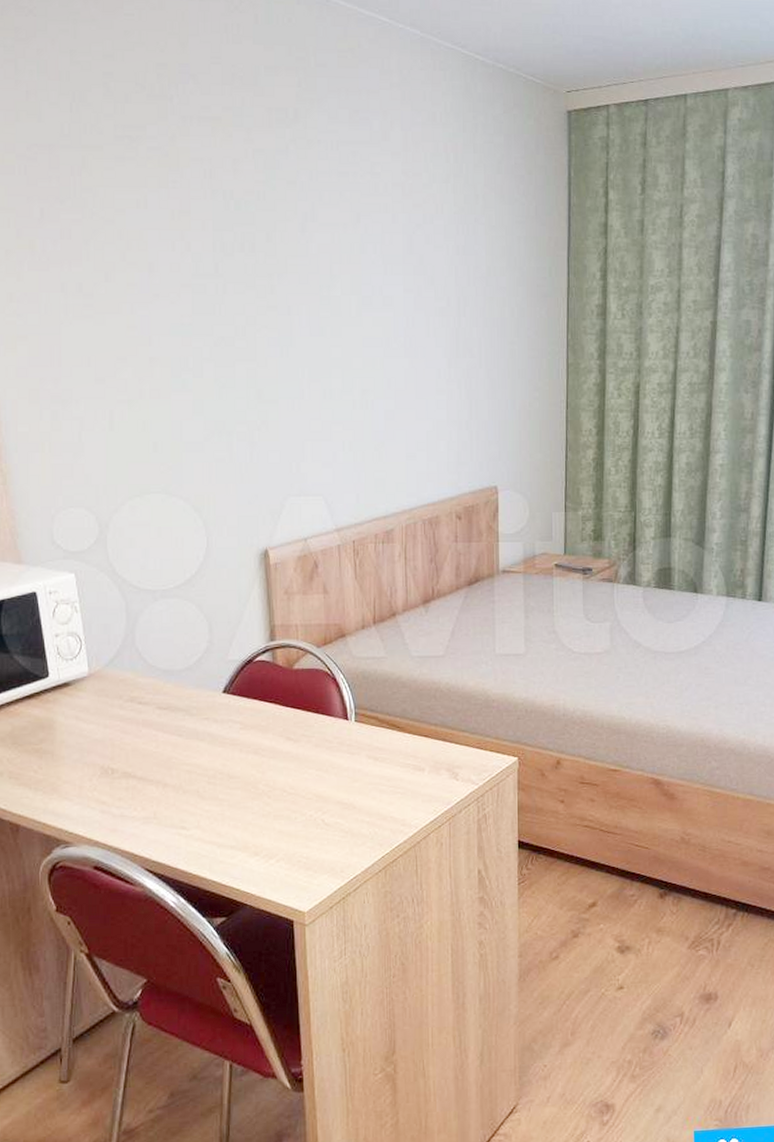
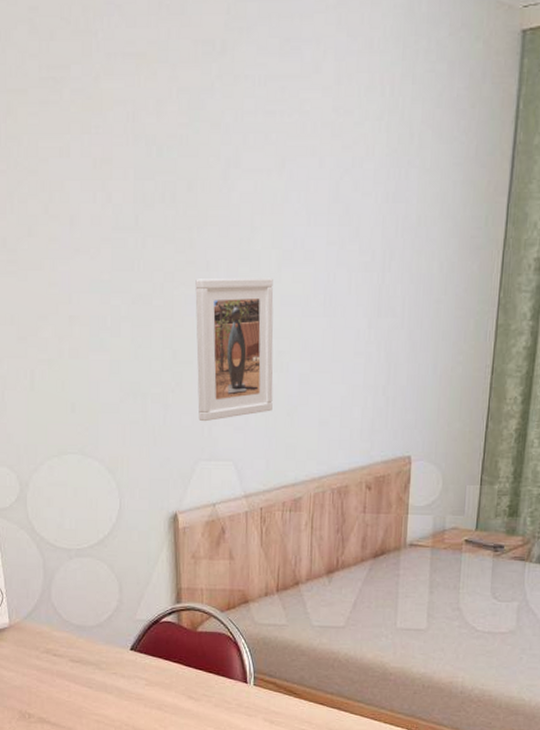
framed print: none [278,321,360,458] -> present [195,277,274,422]

